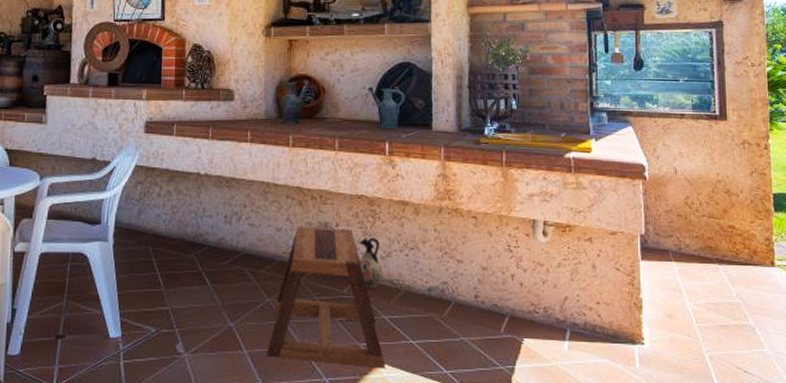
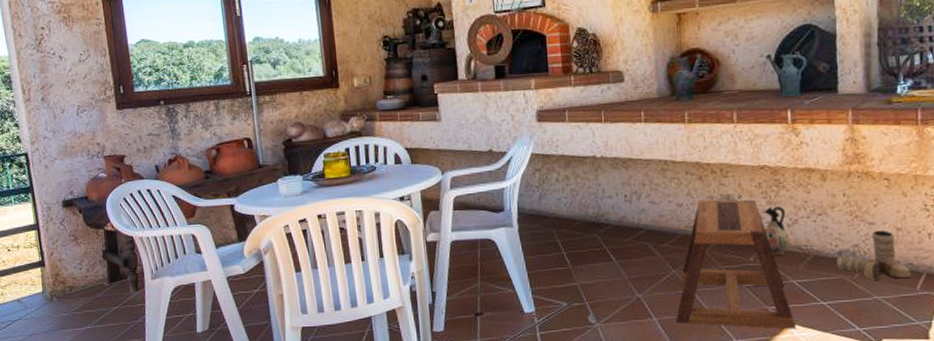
boots: none [426,268,495,320] -> present [836,230,911,280]

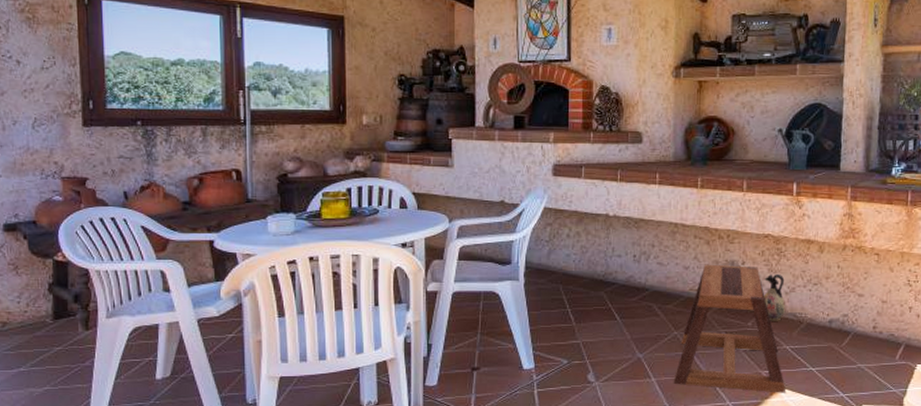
boots: present [836,230,911,280] -> none [826,301,892,349]

